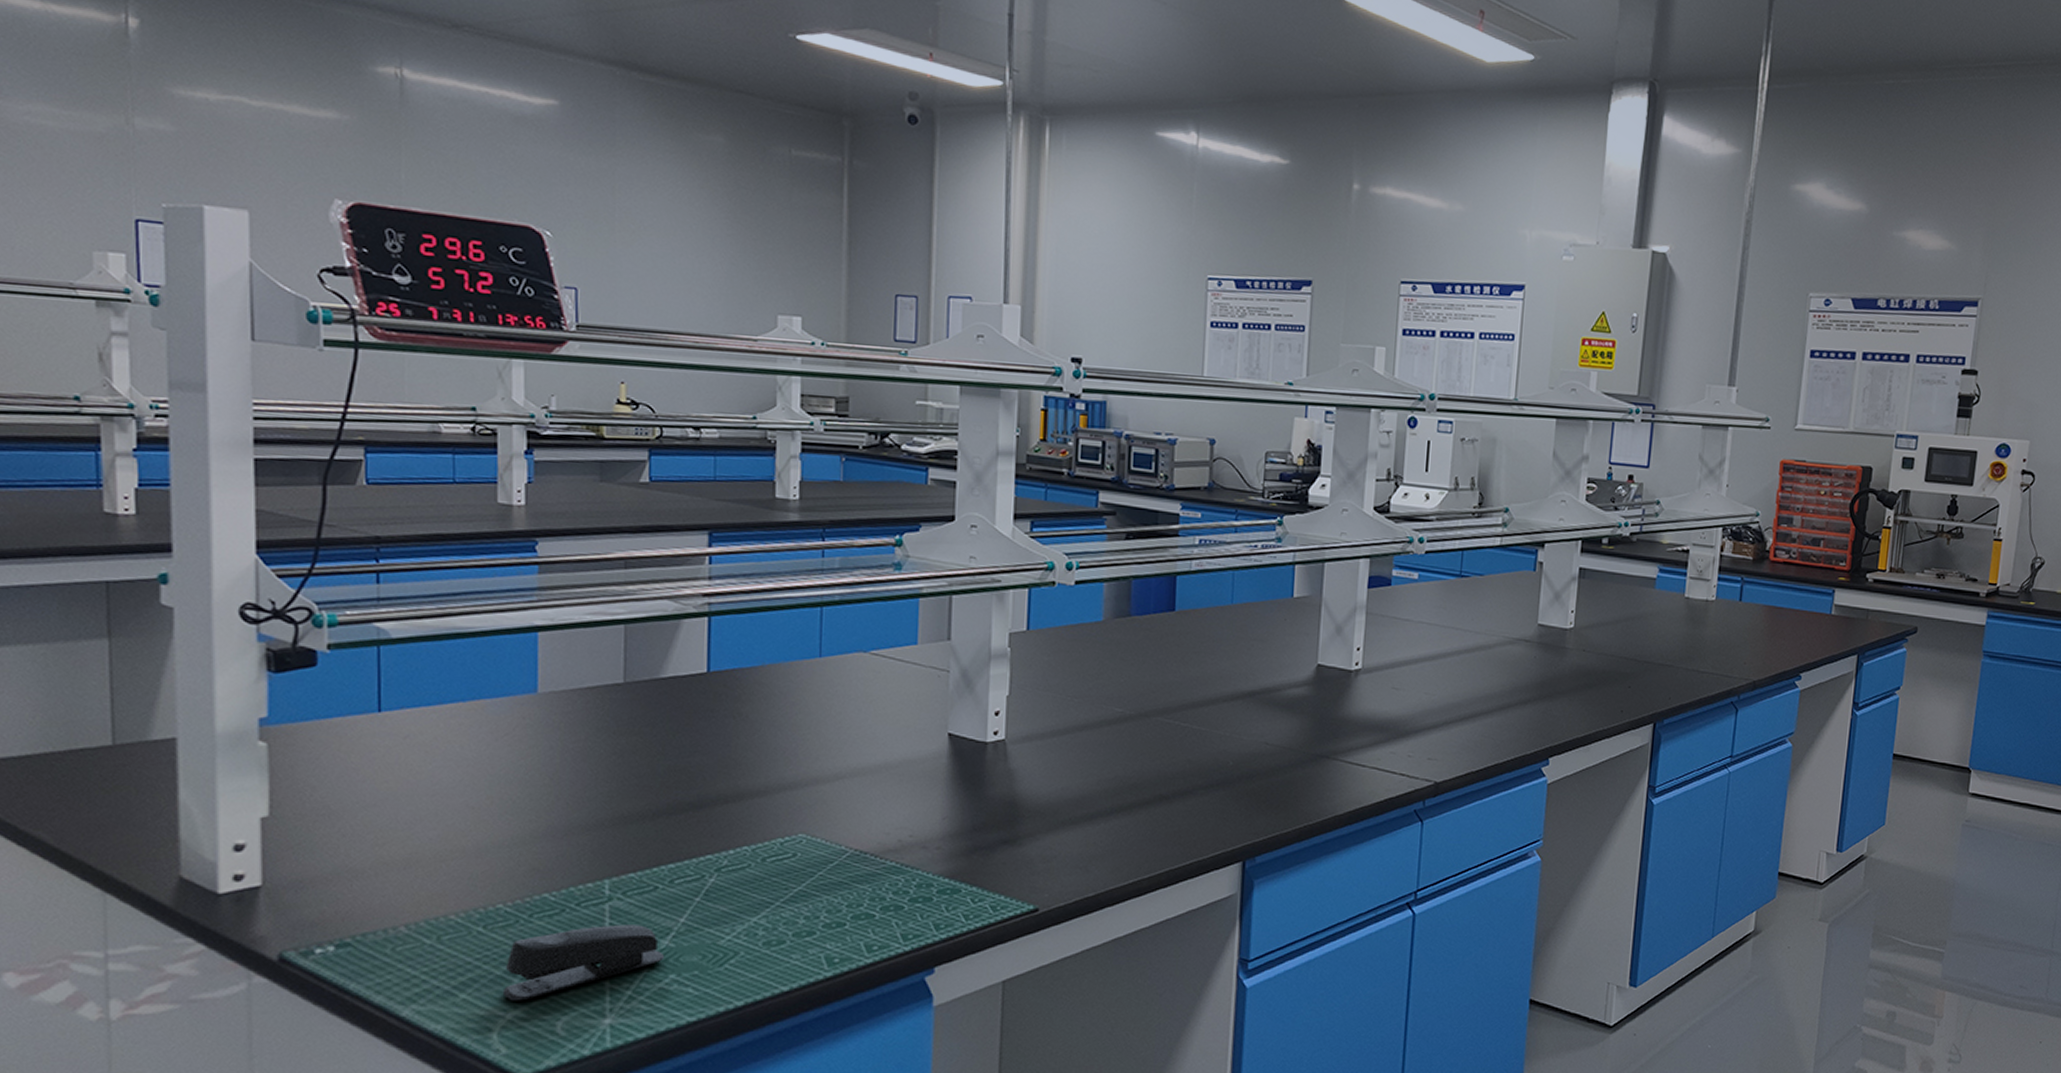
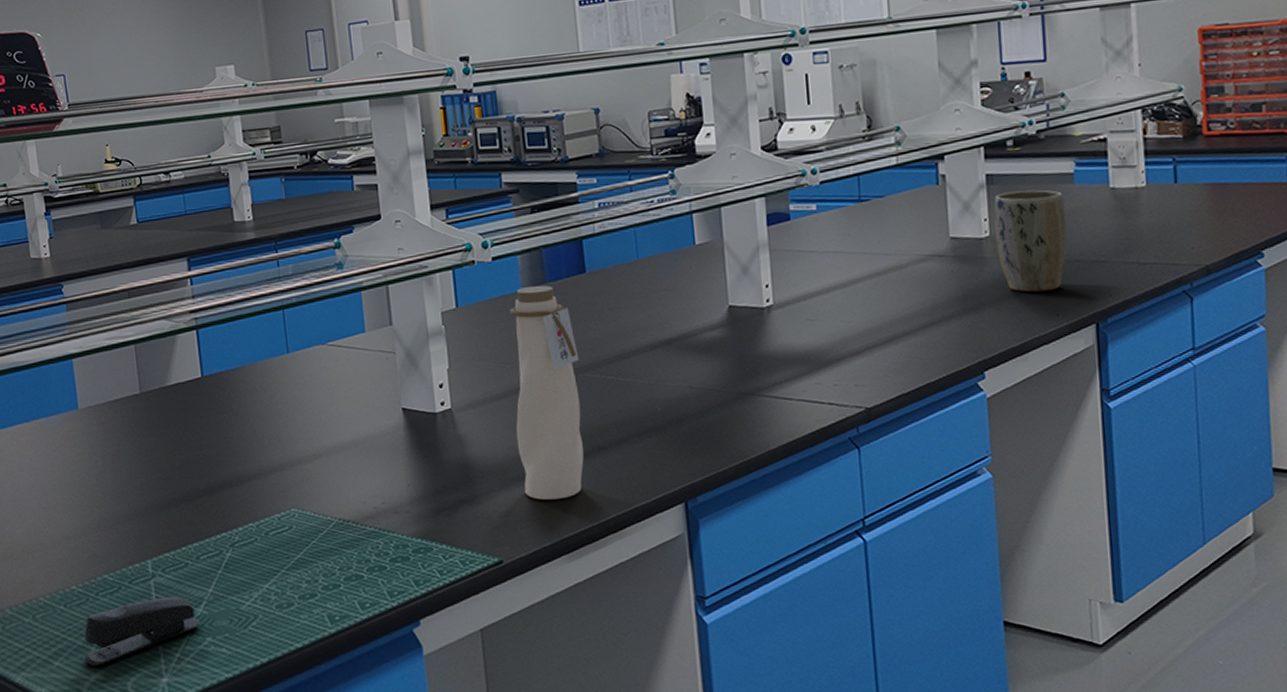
water bottle: none [1073,617,1155,848] -> present [509,285,584,500]
plant pot: none [1578,587,1644,688] -> present [994,189,1068,292]

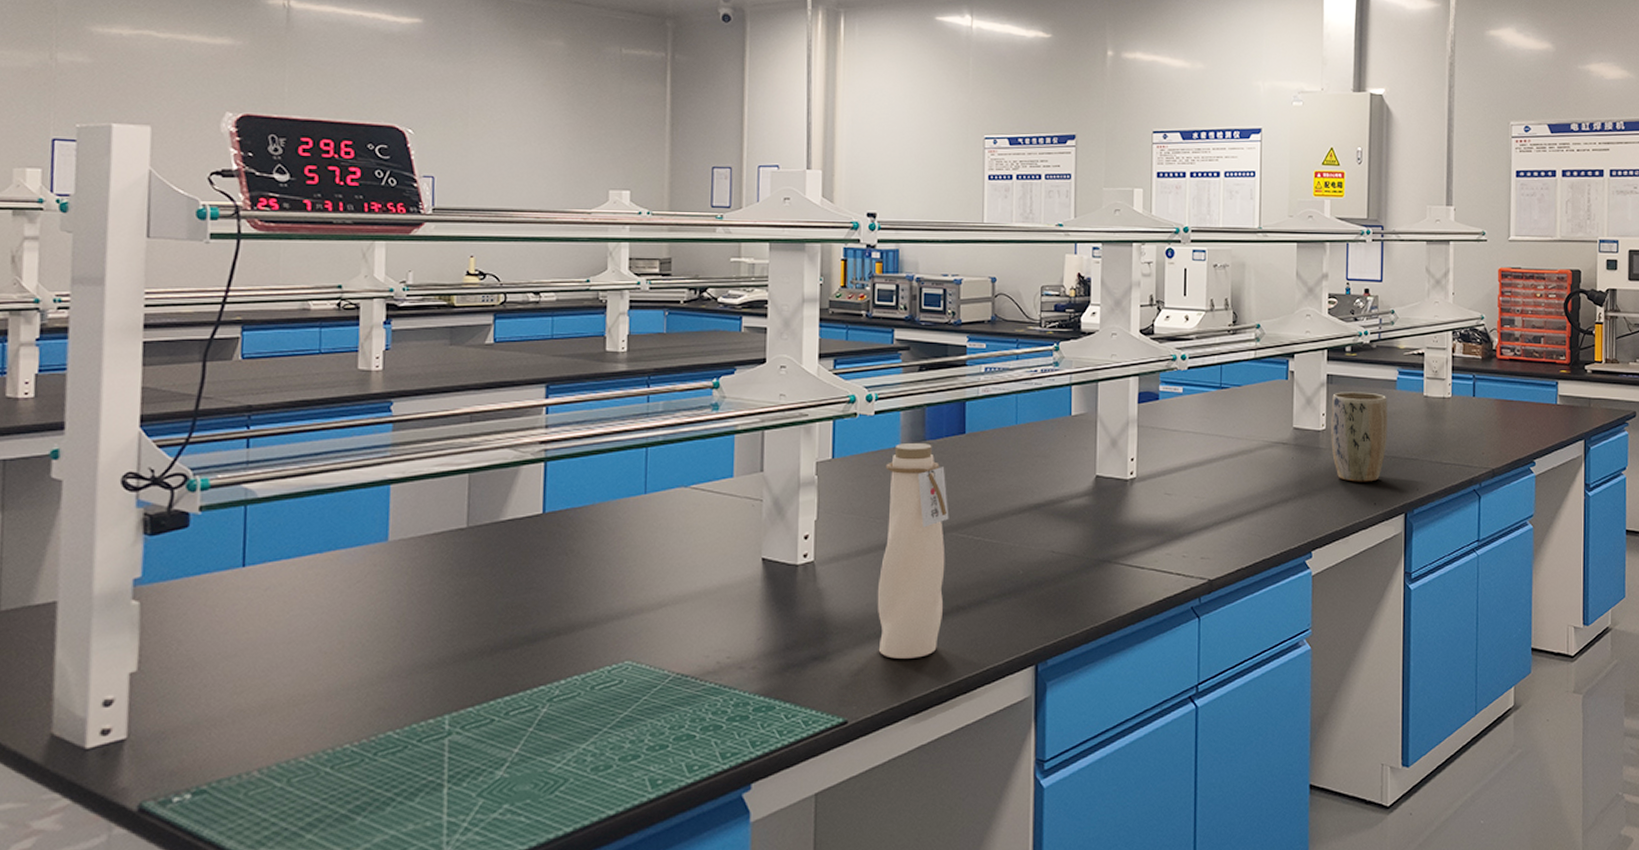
stapler: present [84,596,201,666] -> none [346,757,500,839]

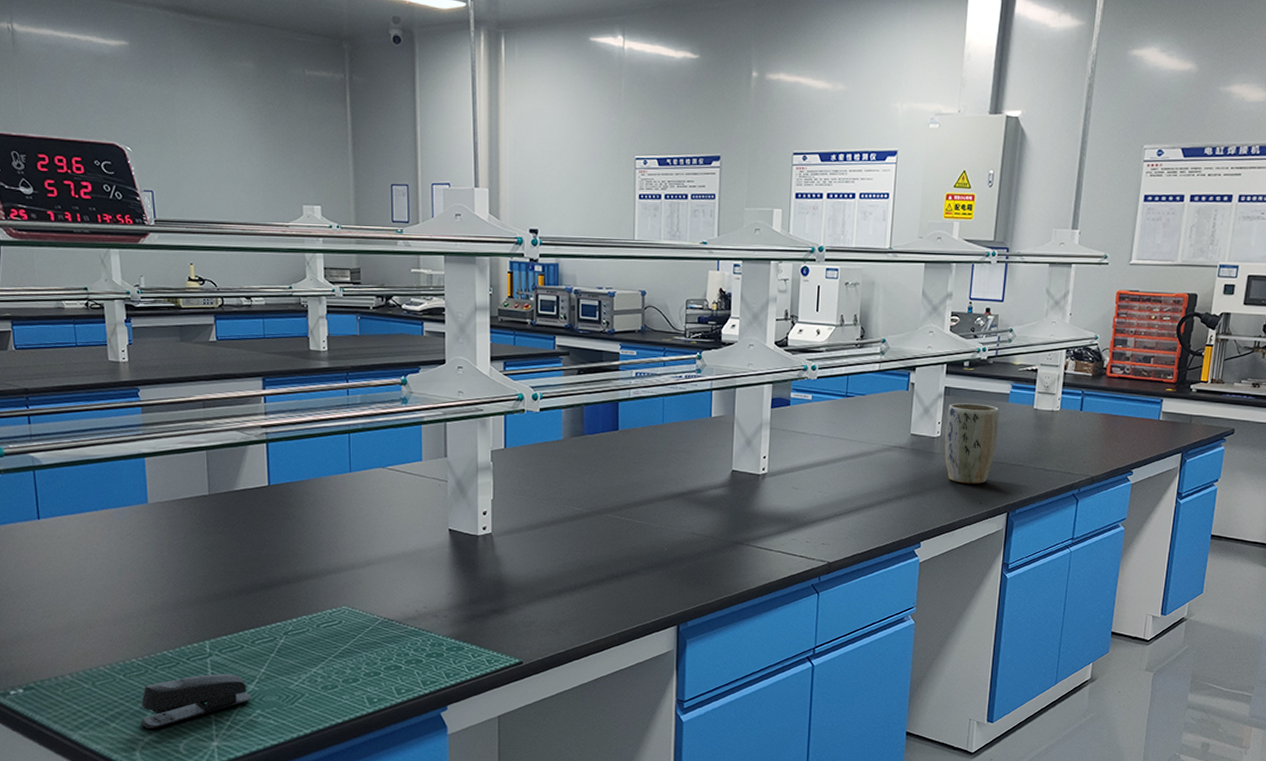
stapler: none [346,757,500,839] -> present [140,674,252,729]
water bottle: present [877,442,949,659] -> none [545,436,605,615]

